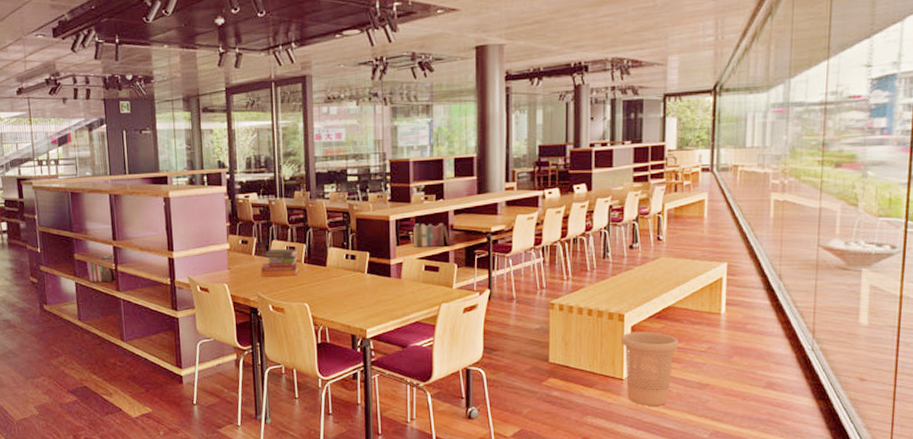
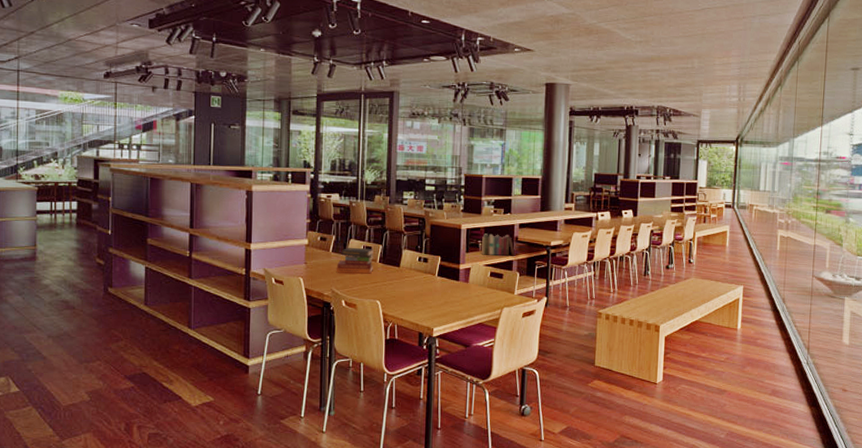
books: present [87,255,117,284] -> none [159,242,190,270]
trash bin: present [621,331,679,406] -> none [656,341,704,408]

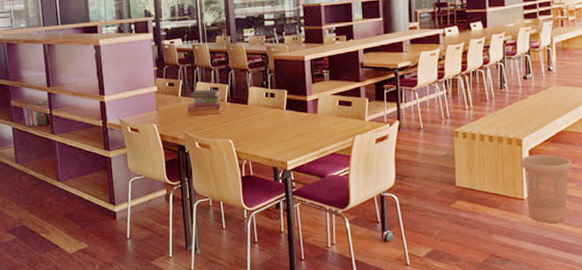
books: none [159,242,190,270] -> present [23,101,51,128]
books: present [482,233,515,256] -> none [327,62,362,84]
trash bin: none [656,341,704,408] -> present [520,154,573,223]

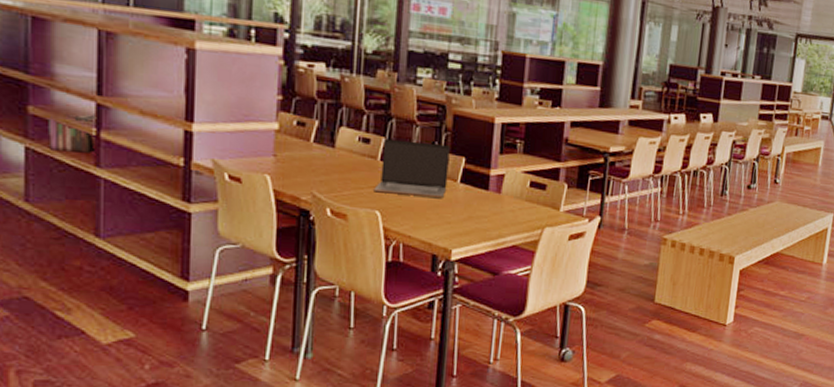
books: present [186,89,222,116] -> none [318,137,373,175]
laptop: none [225,83,277,126] -> present [373,138,450,198]
trash bin: present [520,154,573,223] -> none [728,276,783,354]

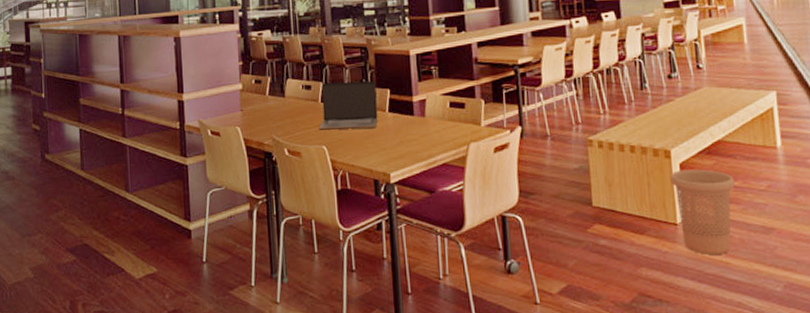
books: present [48,114,97,155] -> none [92,99,123,130]
trash bin: none [728,276,783,354] -> present [670,169,735,255]

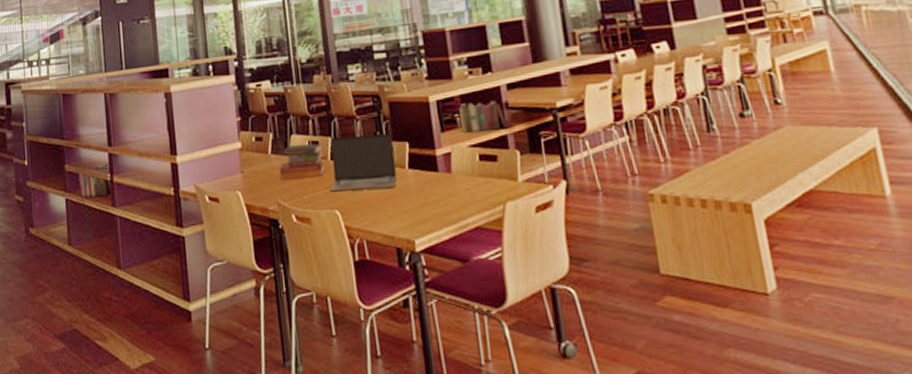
books: none [92,99,123,130] -> present [79,164,112,200]
books: none [274,87,315,118] -> present [279,143,325,180]
books: none [435,57,476,83] -> present [459,102,508,133]
trash bin: present [670,169,735,255] -> none [753,225,840,331]

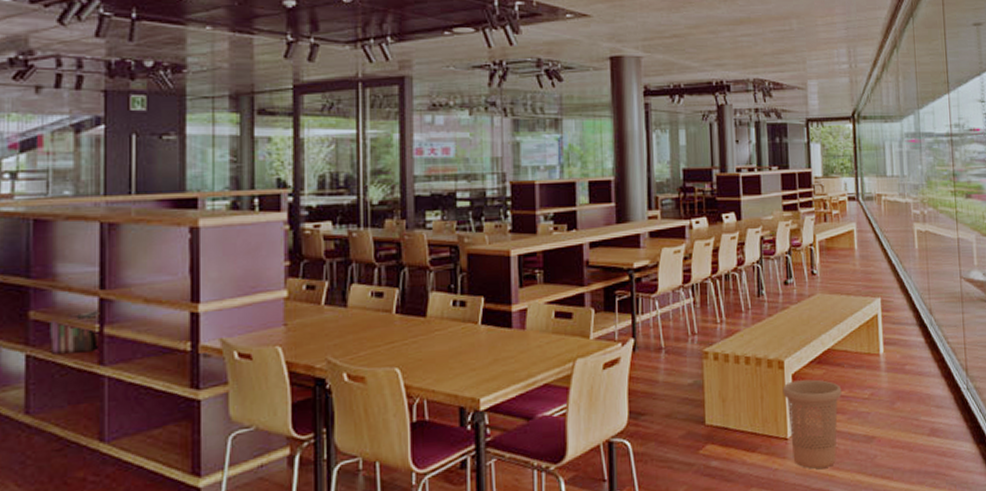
books: present [279,143,325,180] -> none [332,295,387,334]
laptop: present [329,134,397,192] -> none [391,287,468,348]
books: present [459,102,508,133] -> none [540,259,586,289]
trash bin: none [753,225,840,331] -> present [782,379,842,469]

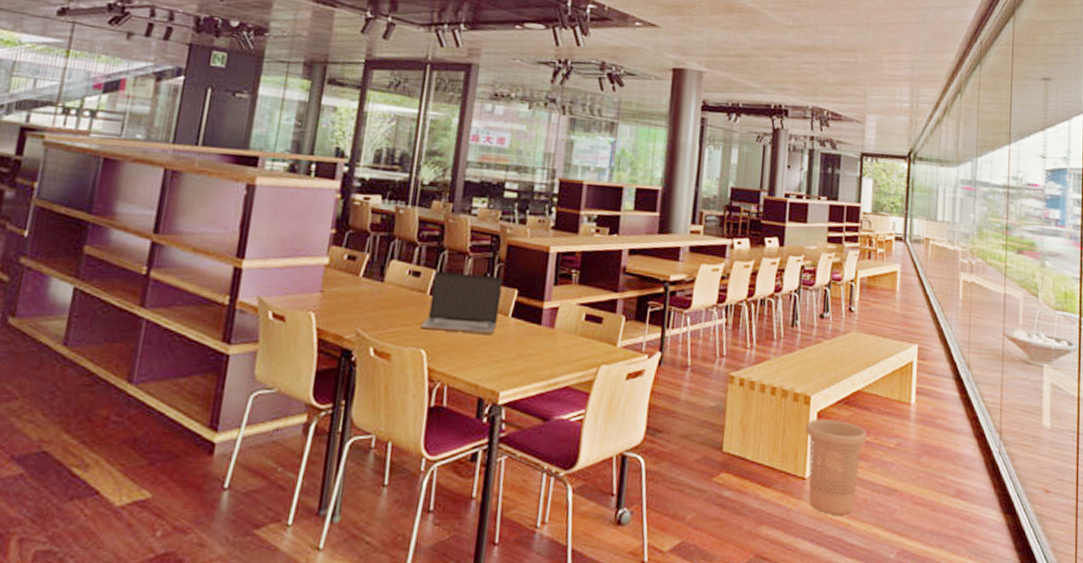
books: present [50,311,100,356] -> none [97,253,150,294]
laptop: none [391,287,468,348] -> present [420,271,503,334]

